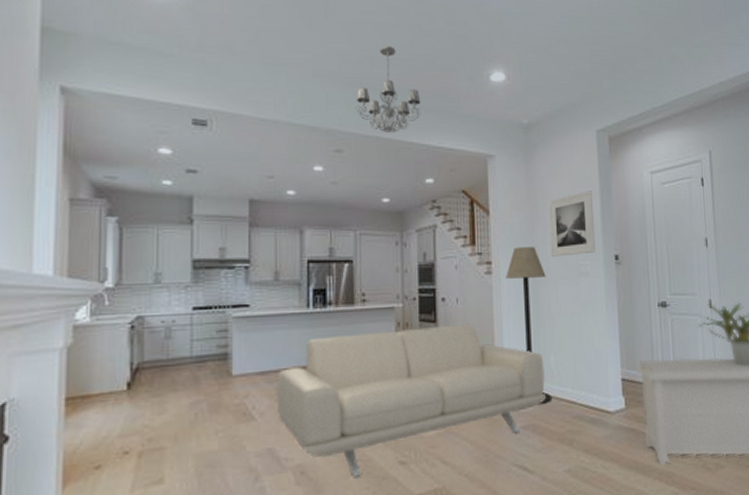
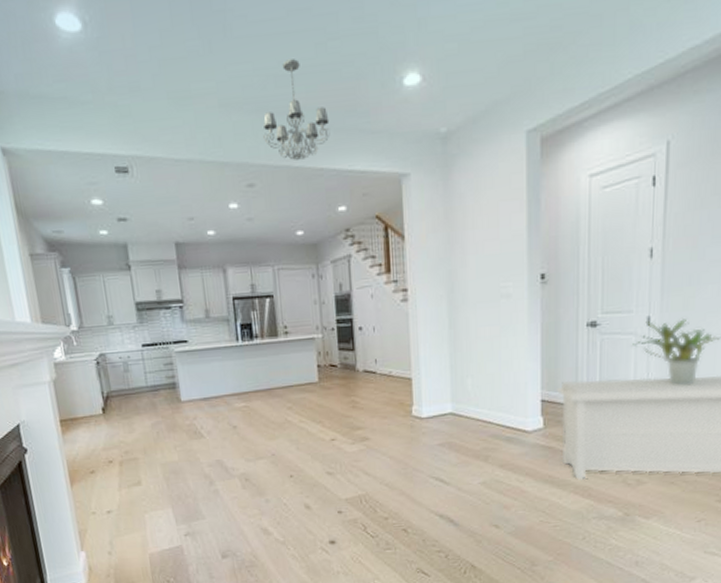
sofa: present [276,324,546,477] -> none [217,351,462,484]
floor lamp: present [506,247,551,405] -> none [422,271,468,425]
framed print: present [548,191,596,257] -> none [468,204,520,280]

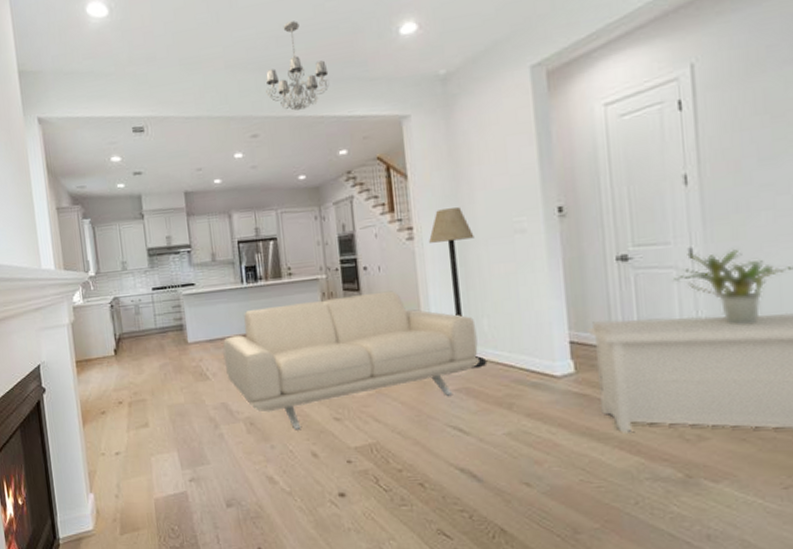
sofa: none [217,351,462,484] -> present [222,291,479,429]
floor lamp: none [422,271,468,425] -> present [429,207,486,369]

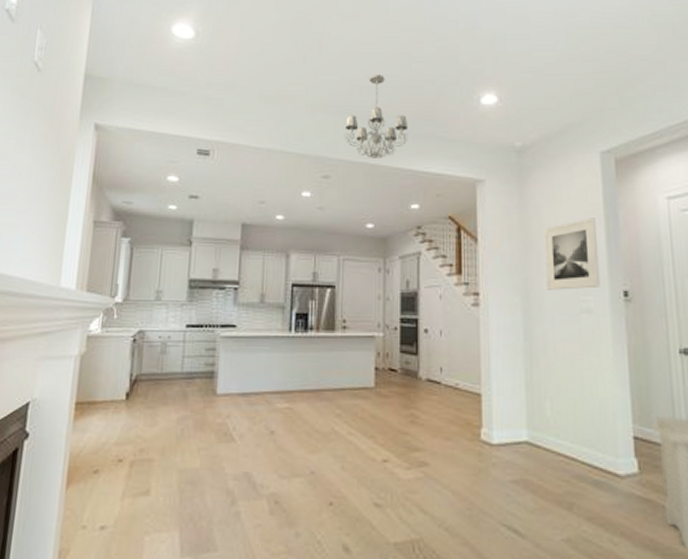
sofa: present [222,291,479,429] -> none [255,358,540,514]
floor lamp: present [429,207,486,369] -> none [495,278,547,458]
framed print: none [474,137,534,216] -> present [544,218,601,290]

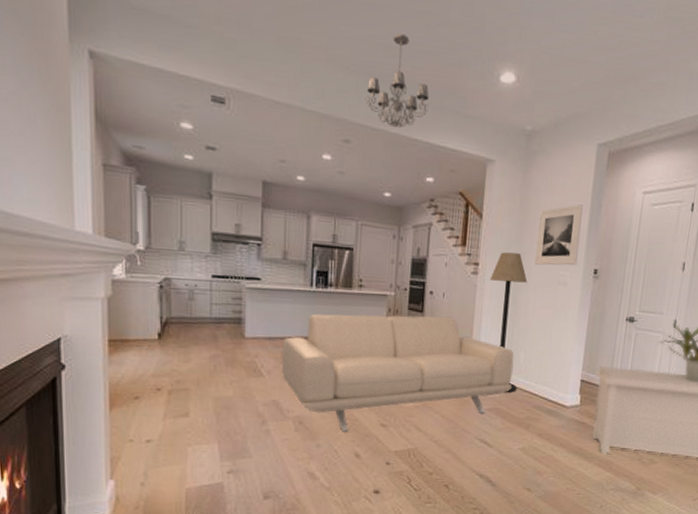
sofa: none [255,358,540,514] -> present [281,314,514,431]
floor lamp: none [495,278,547,458] -> present [490,252,527,393]

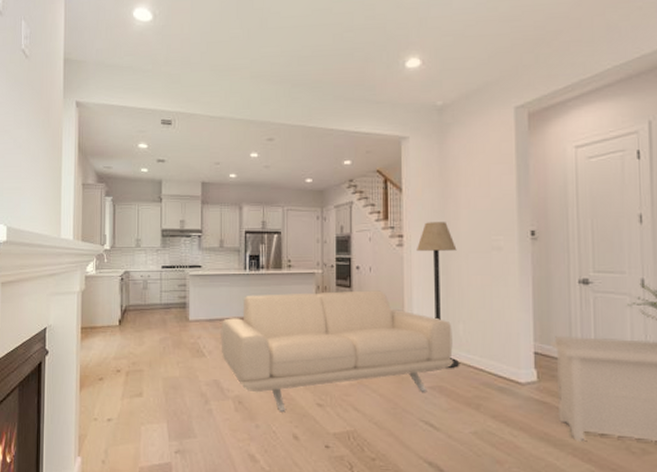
chandelier: present [365,33,430,128] -> none [285,45,341,121]
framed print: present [534,204,584,266] -> none [461,167,510,231]

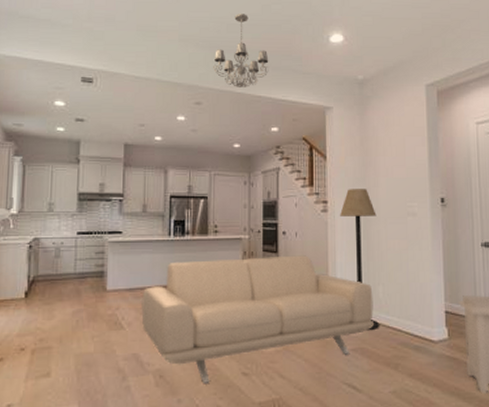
chandelier: none [285,45,341,121] -> present [213,14,269,88]

